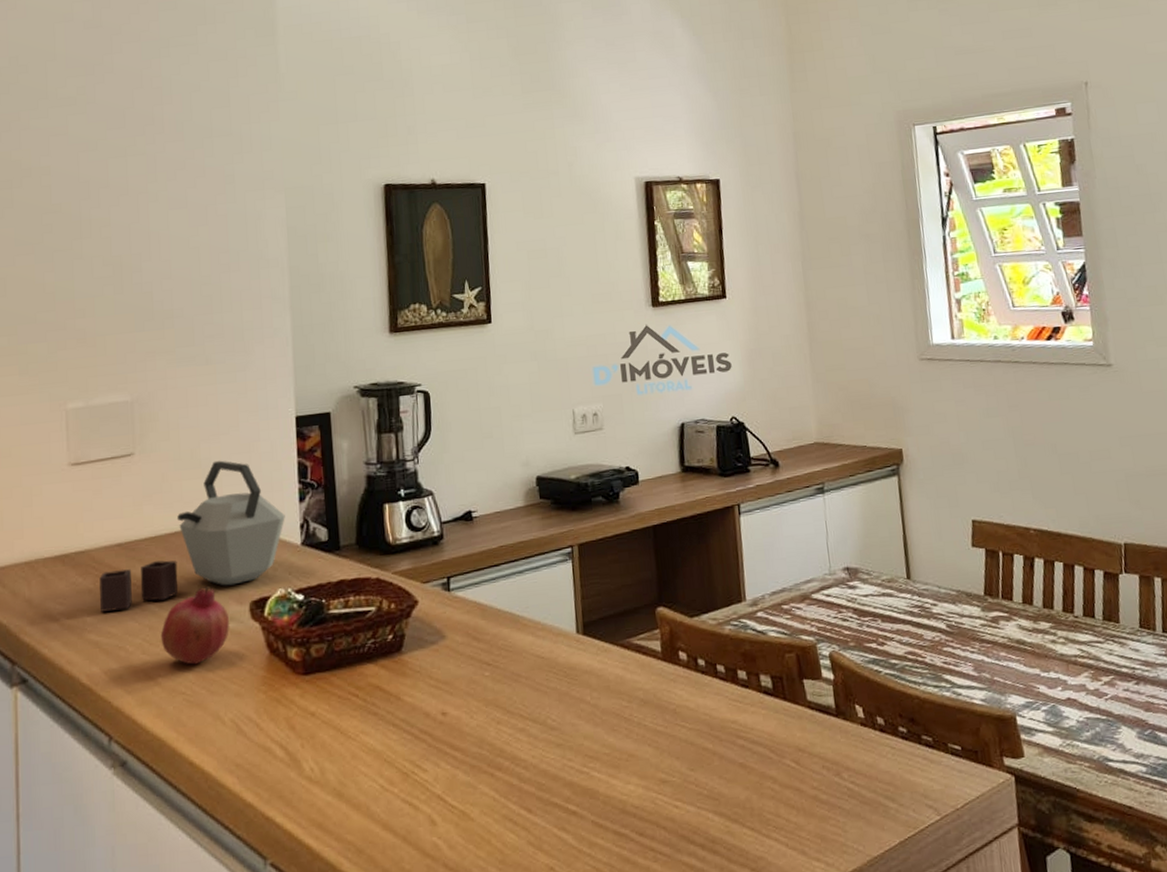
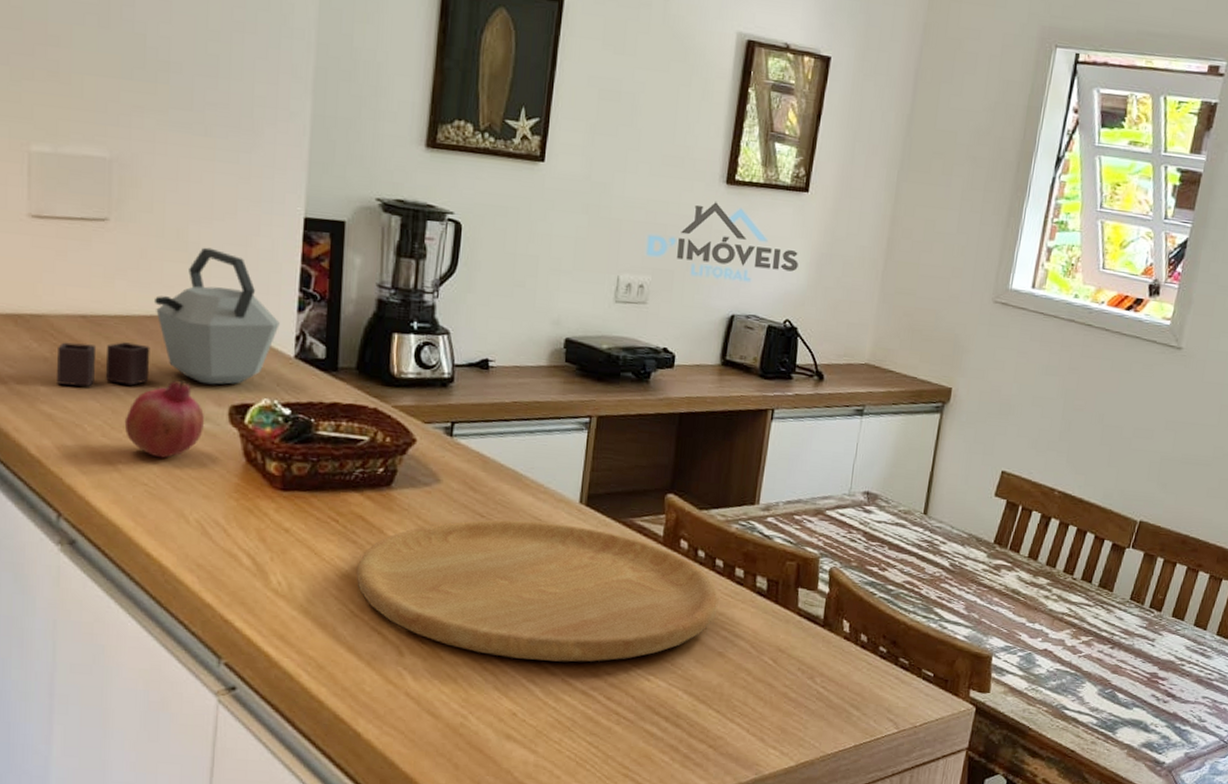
cutting board: none [381,656,729,808] -> present [356,520,719,662]

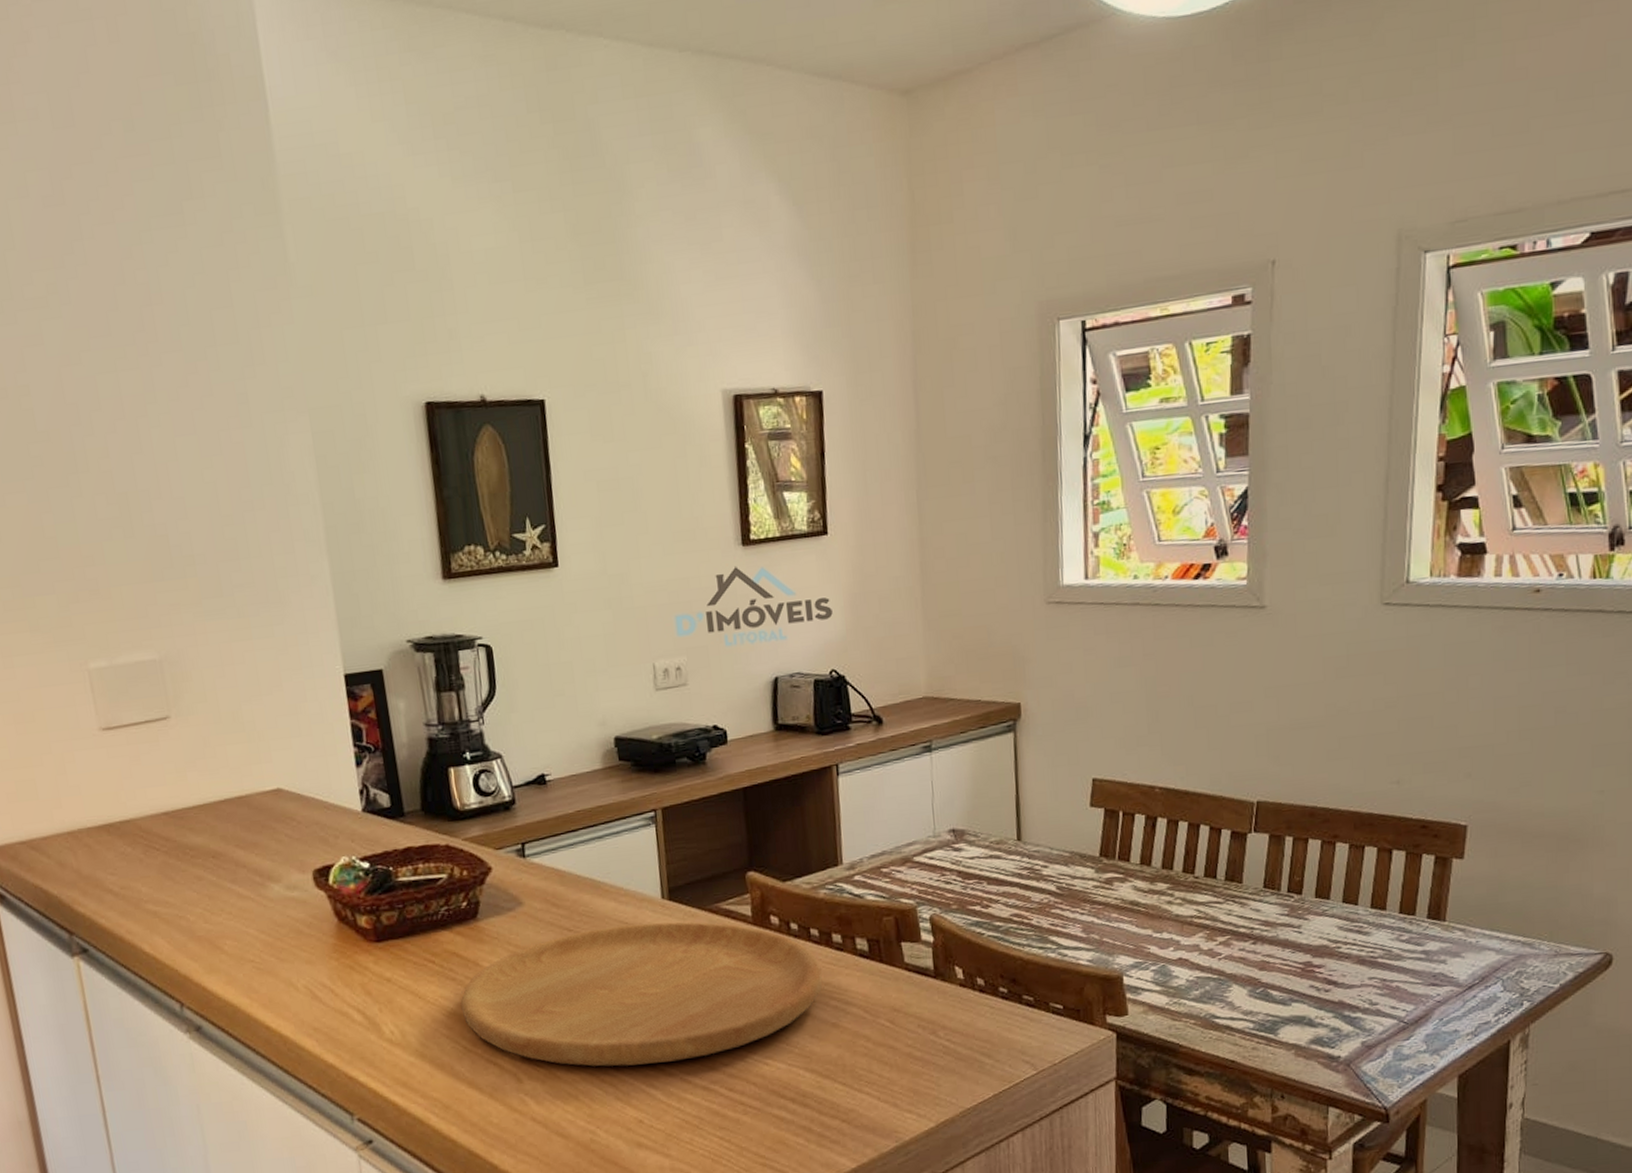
kettle: present [57,247,280,387] -> none [149,723,343,882]
fruit: present [124,380,204,458] -> none [221,855,294,933]

